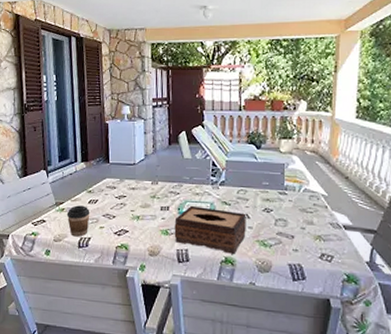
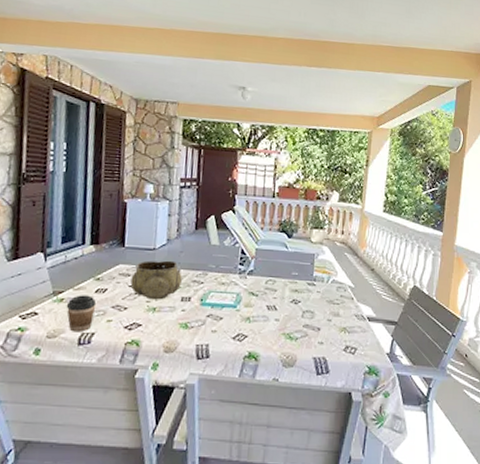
decorative bowl: none [116,174,160,209] -> present [130,260,182,300]
tissue box: present [174,205,246,254] -> none [194,296,274,348]

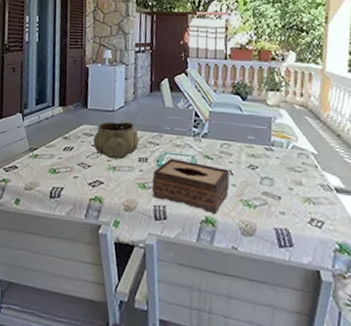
coffee cup: present [66,295,97,332] -> none [40,152,65,186]
tissue box: none [194,296,274,348] -> present [151,157,230,214]

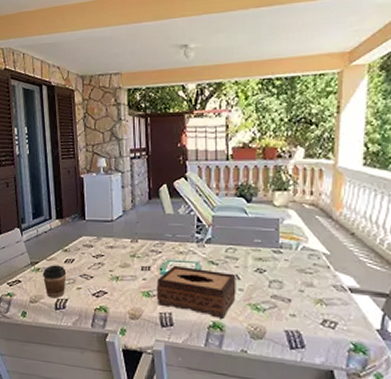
coffee cup: none [40,152,65,186] -> present [42,265,67,298]
decorative bowl: present [93,121,139,160] -> none [94,231,140,269]

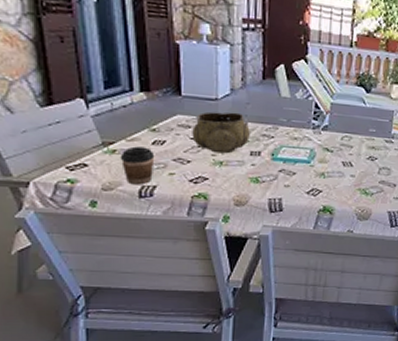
decorative bowl: none [94,231,140,269] -> present [192,111,250,154]
tissue box: present [156,265,236,319] -> none [266,151,349,203]

